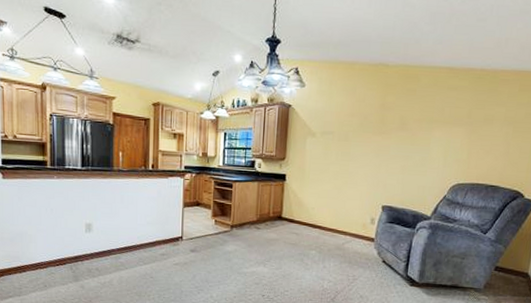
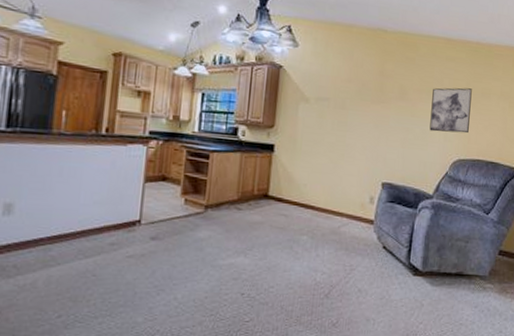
wall art: none [429,115,474,159] -> present [429,88,472,134]

